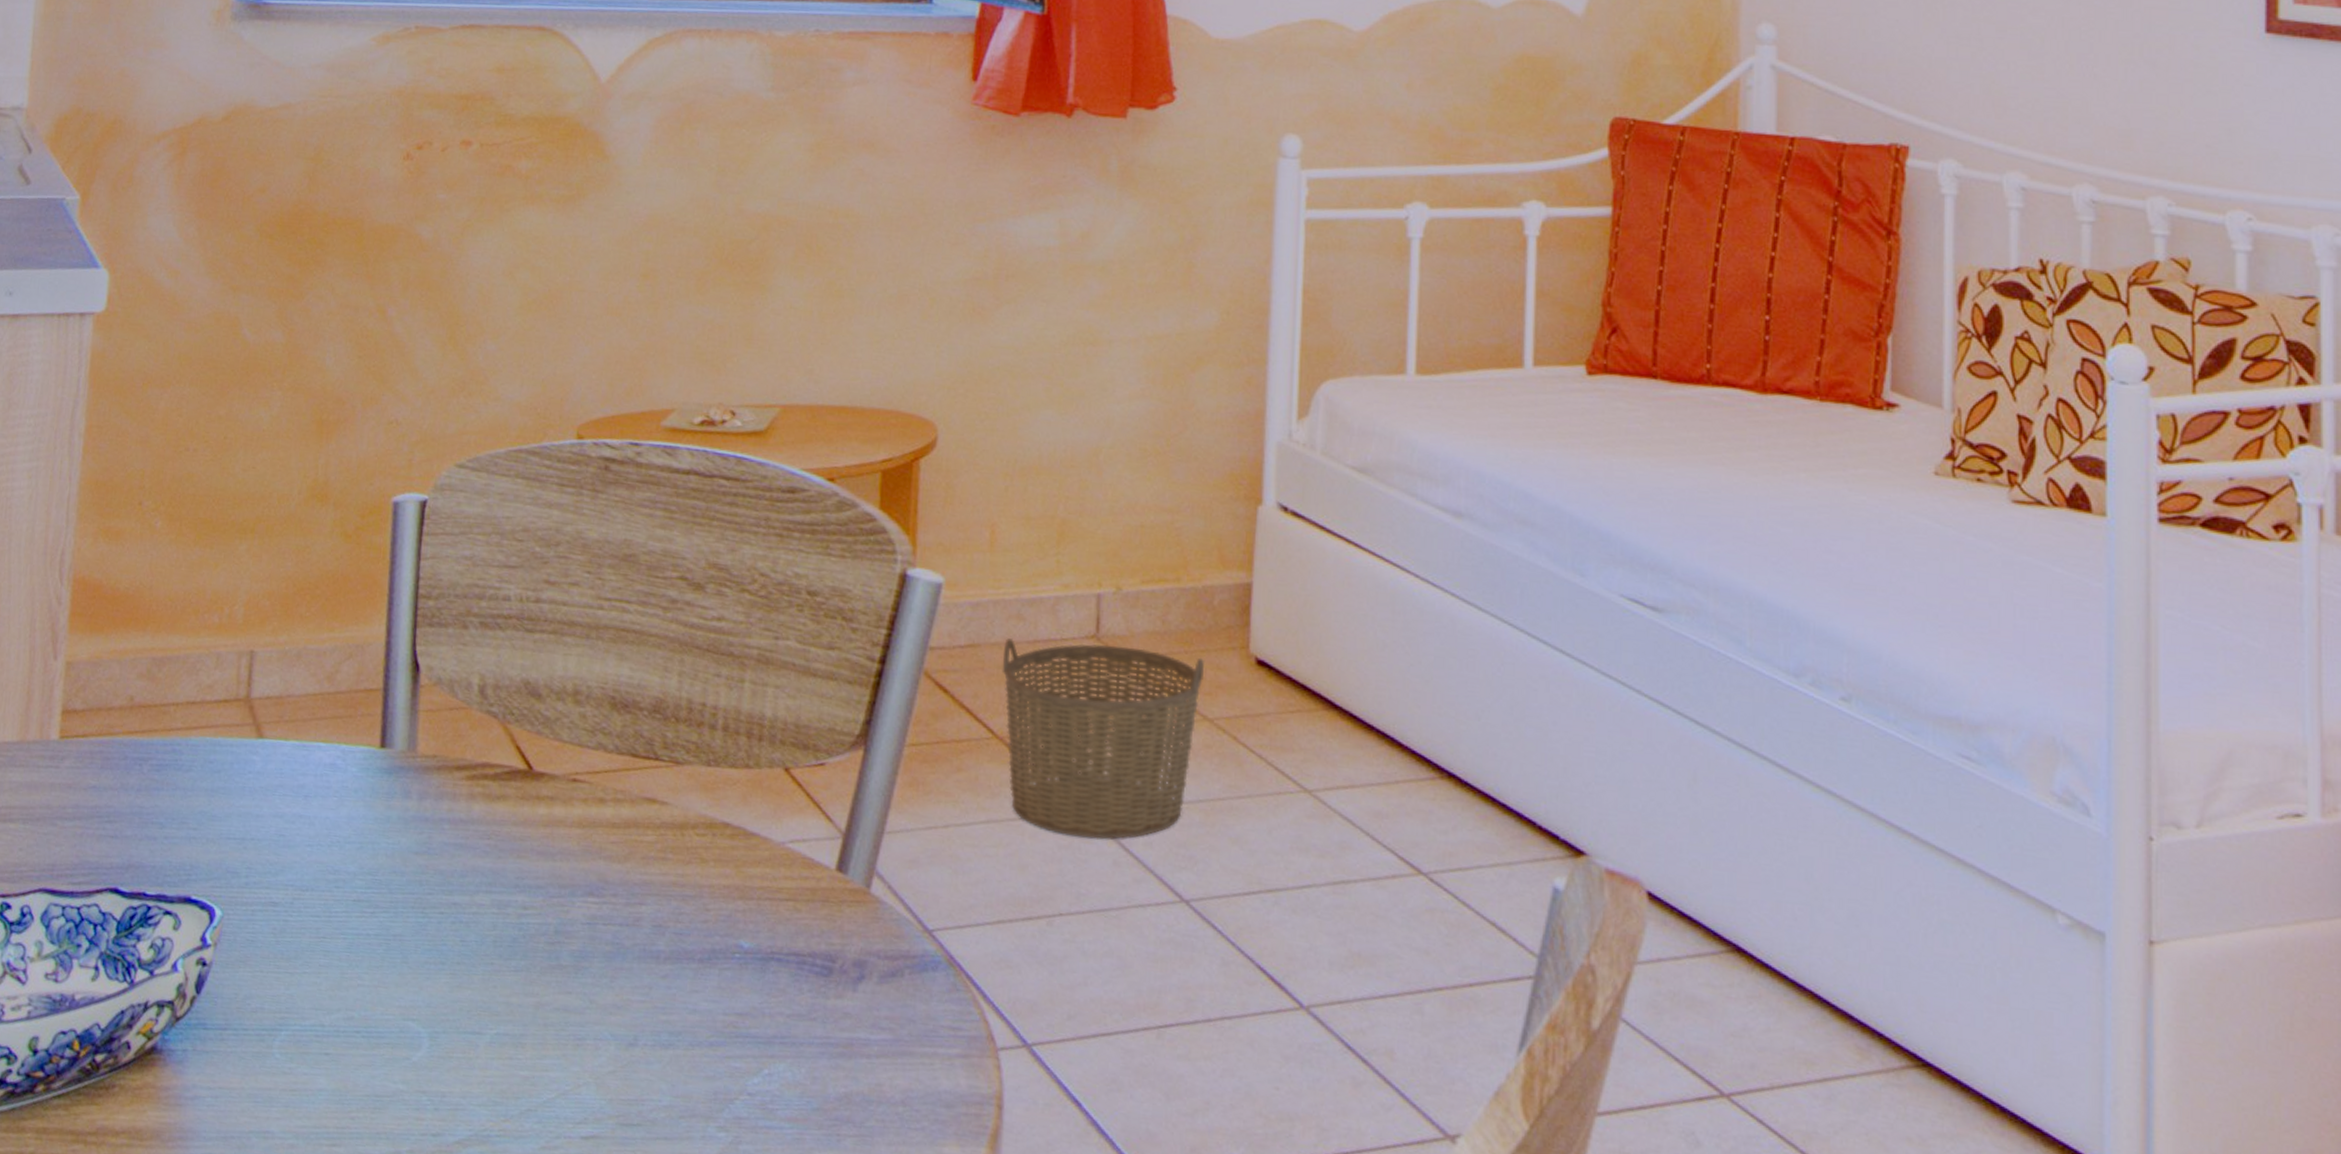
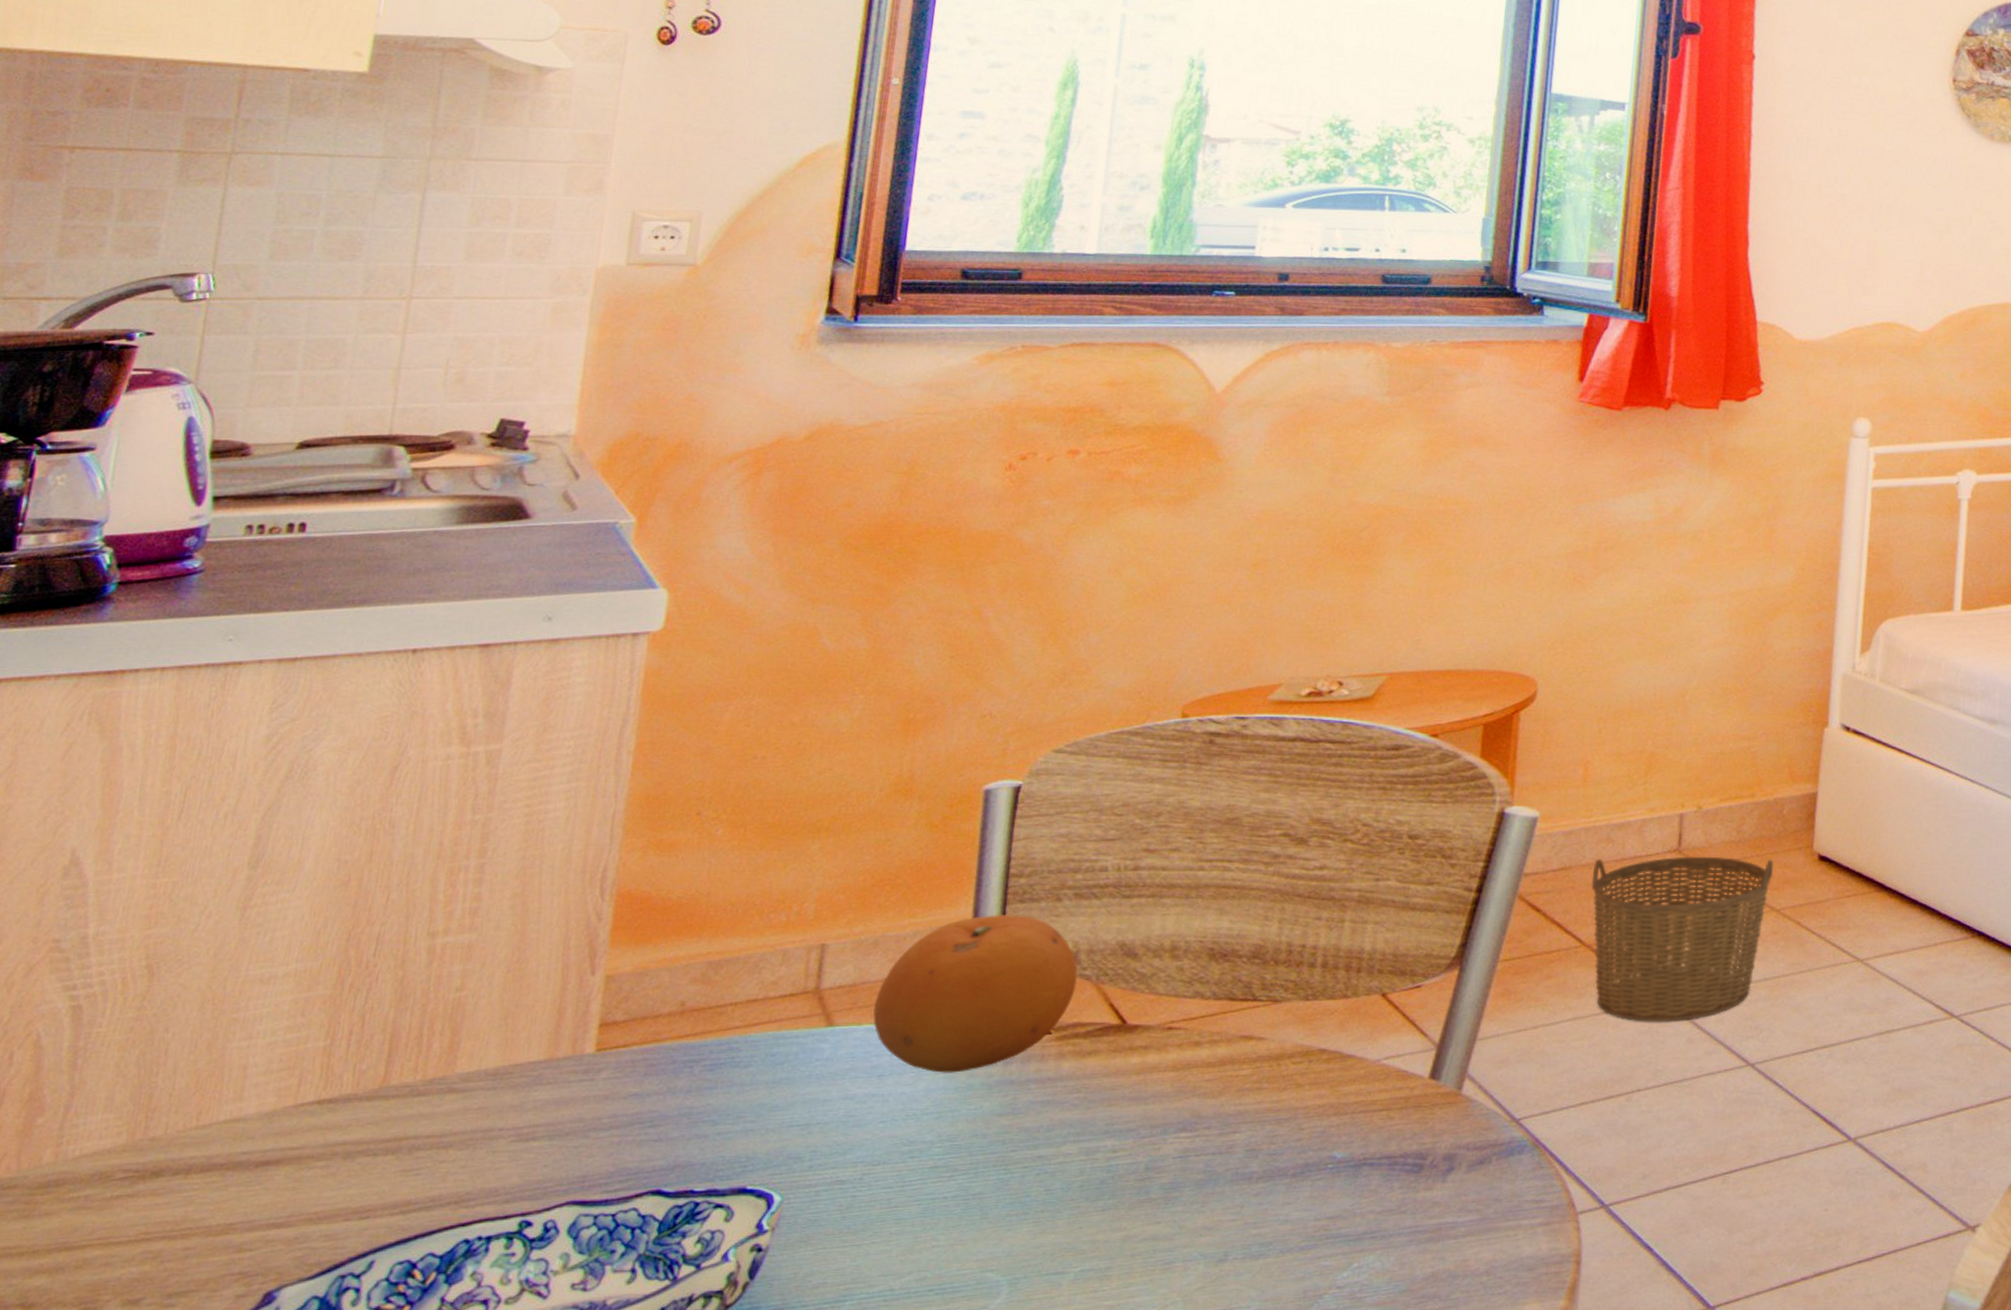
fruit: none [298,636,485,802] -> present [873,915,1078,1073]

